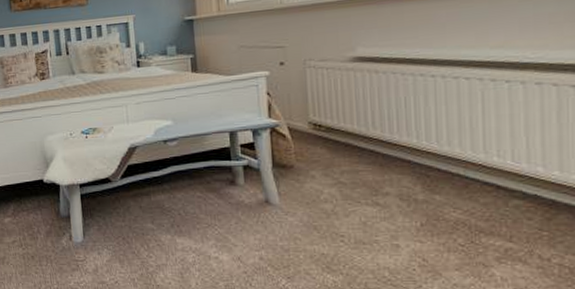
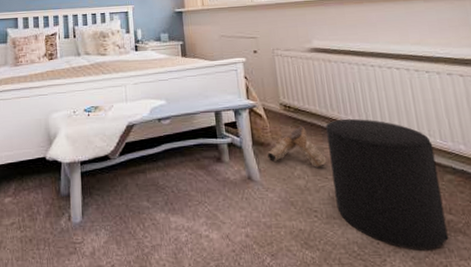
boots: none [290,146,361,191] -> present [267,126,327,168]
stool: none [364,137,503,278] -> present [326,118,449,251]

